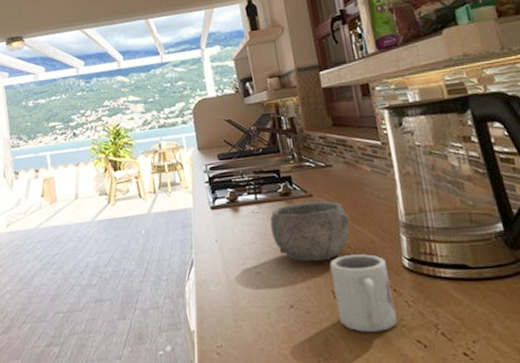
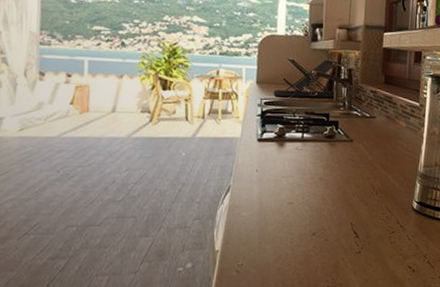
bowl: present [270,200,350,262] -> none [310,145,380,198]
cup: present [330,254,398,332] -> none [351,195,400,258]

